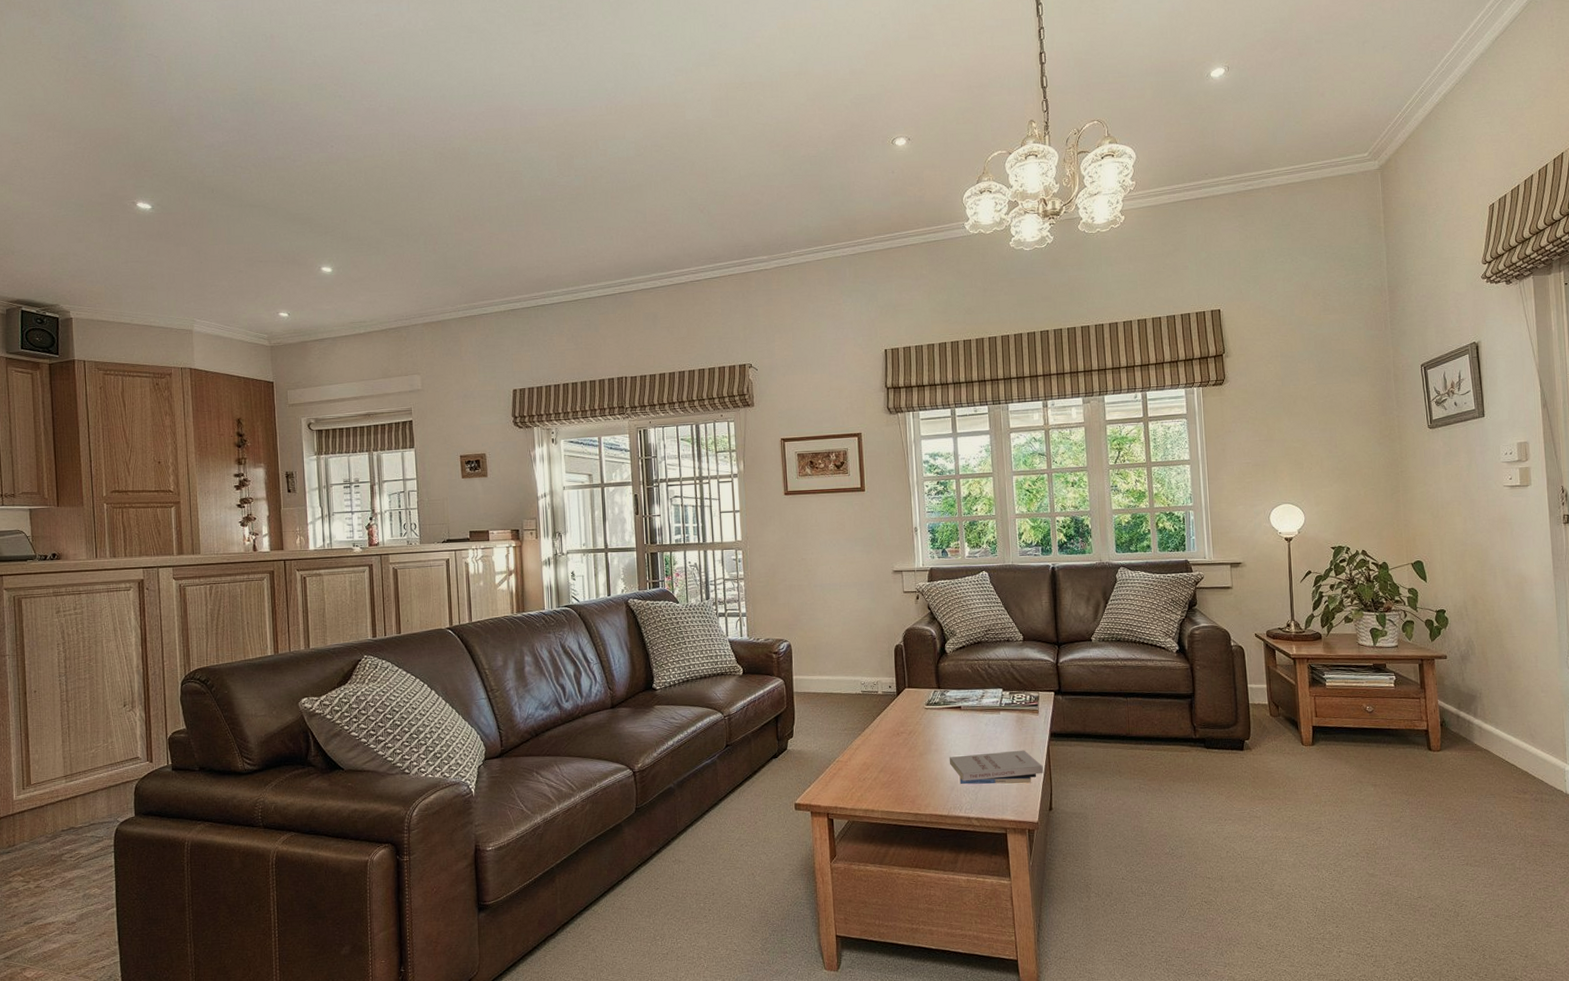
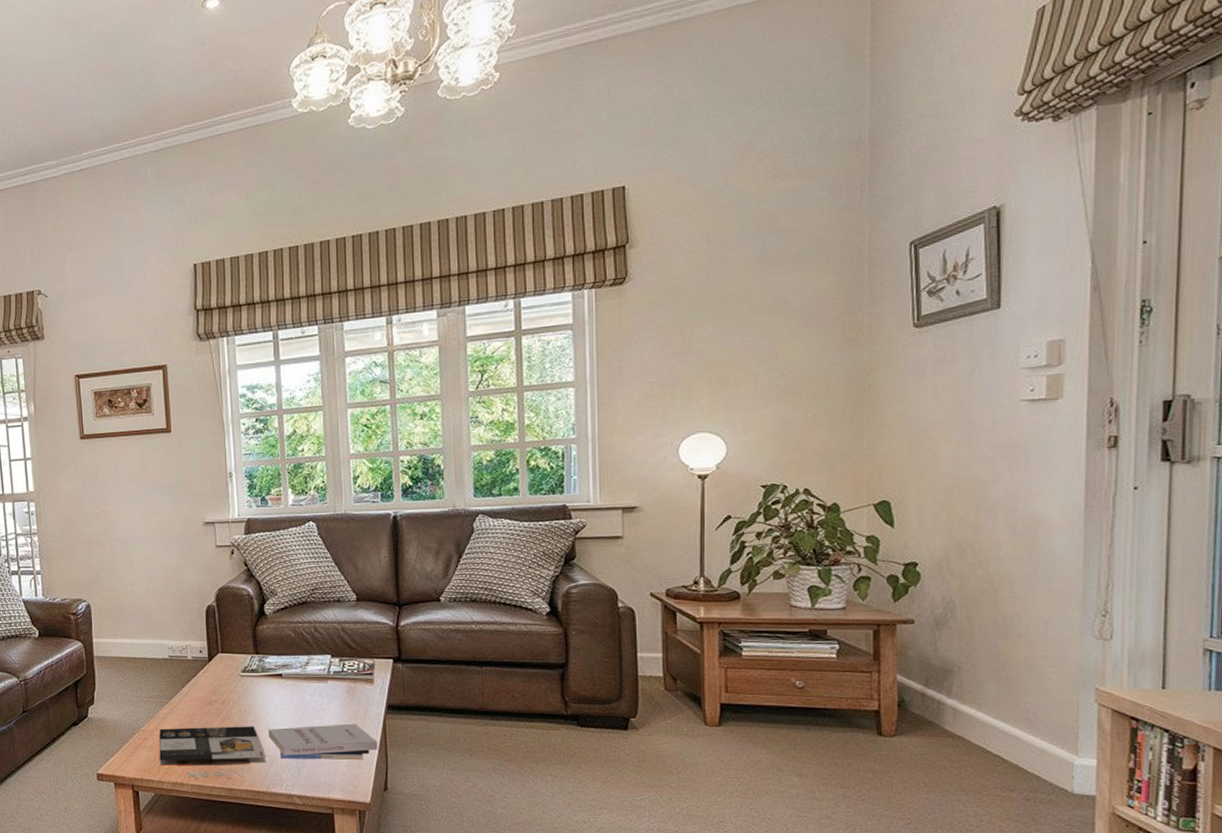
magazine: none [852,754,948,805] -> present [159,726,266,779]

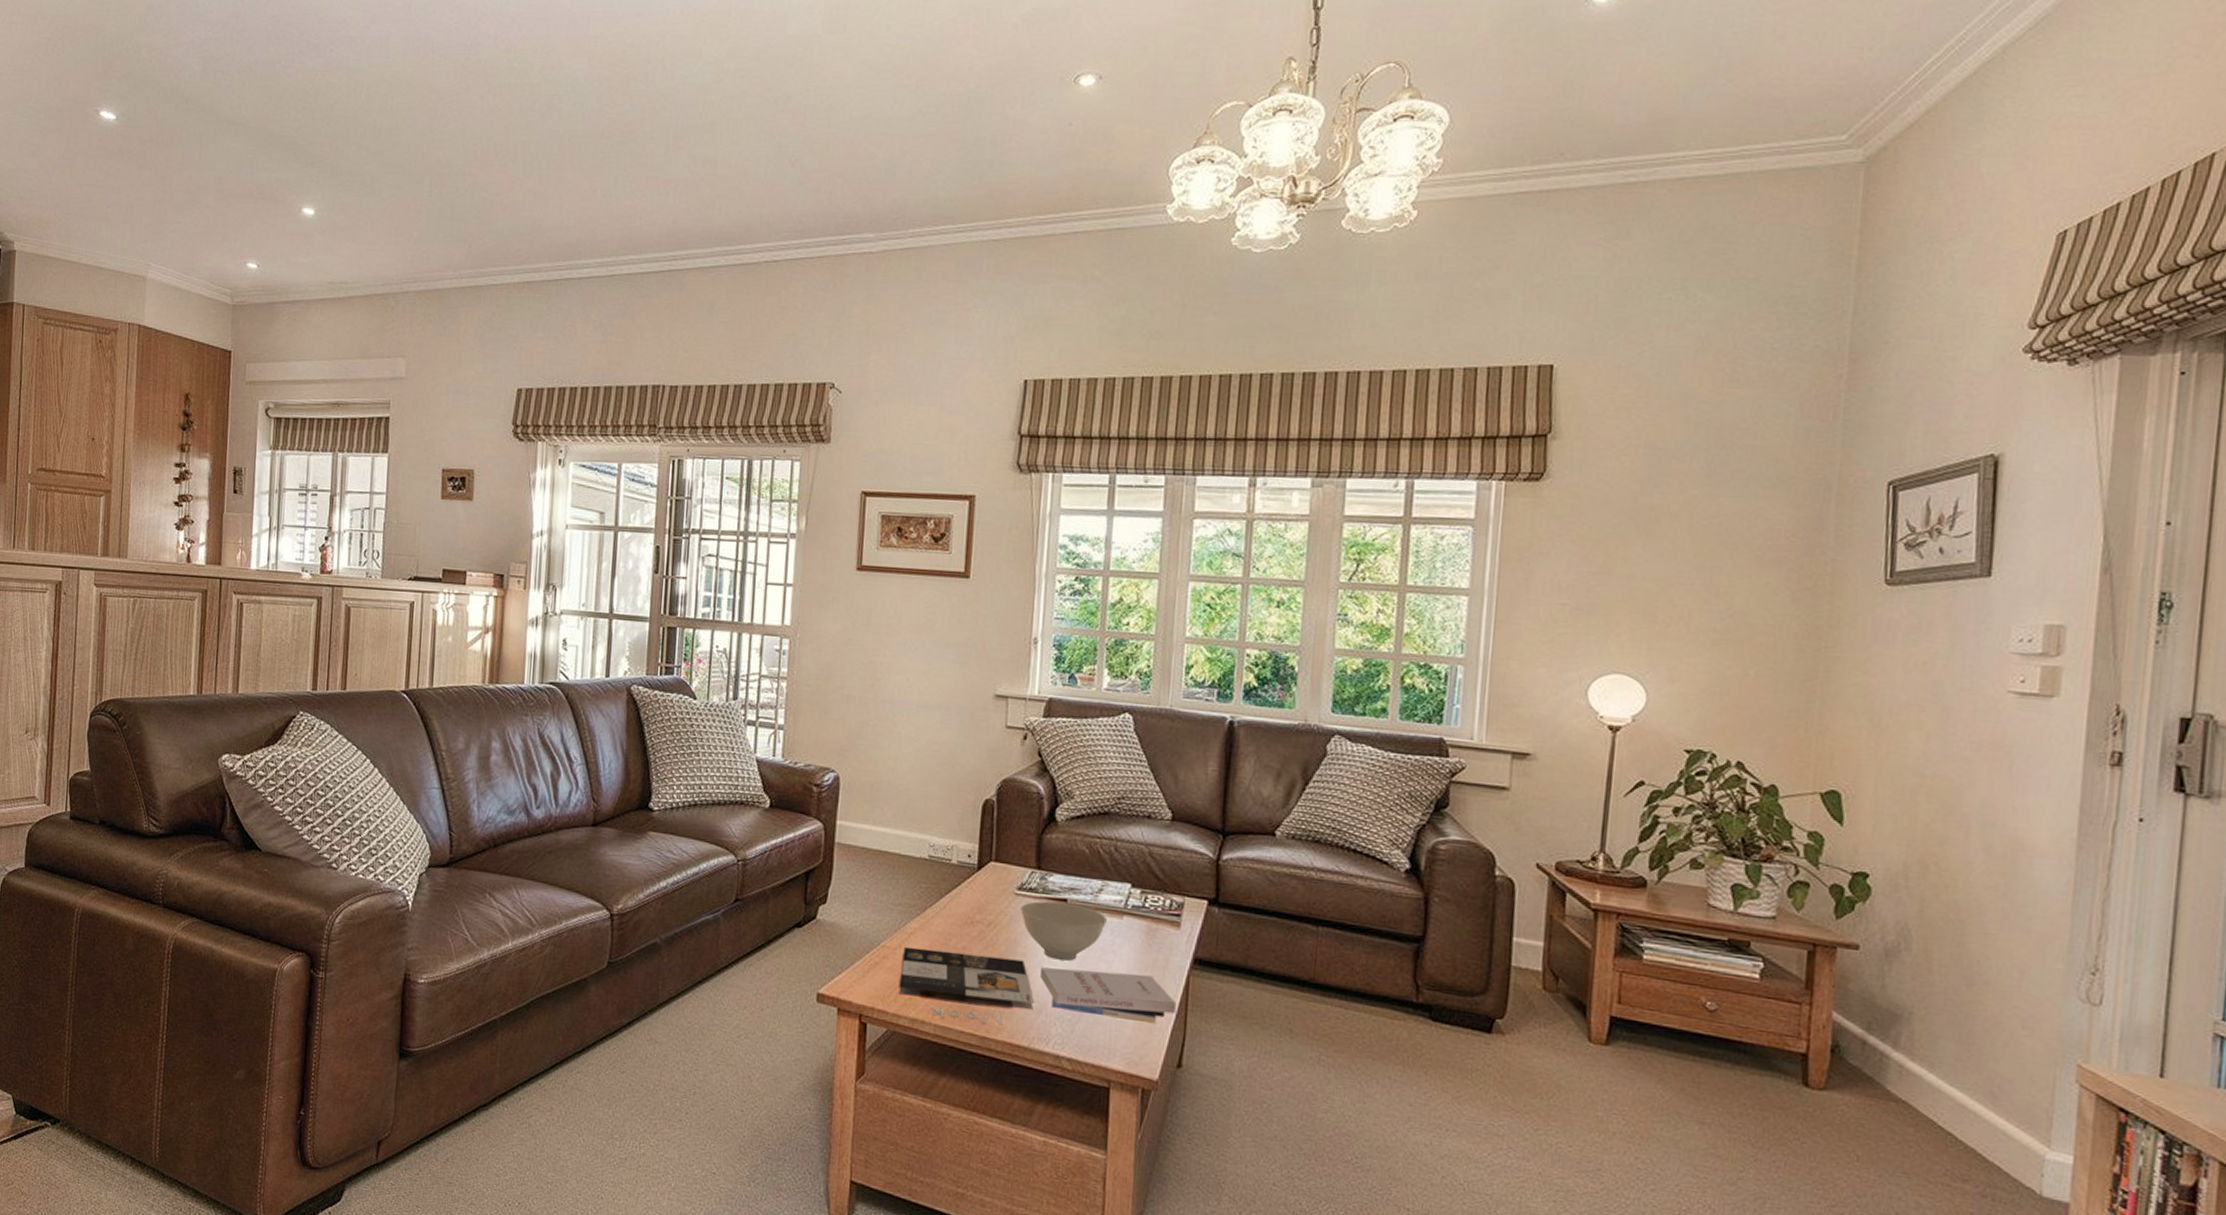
bowl: none [246,677,315,722] -> present [1020,901,1107,961]

